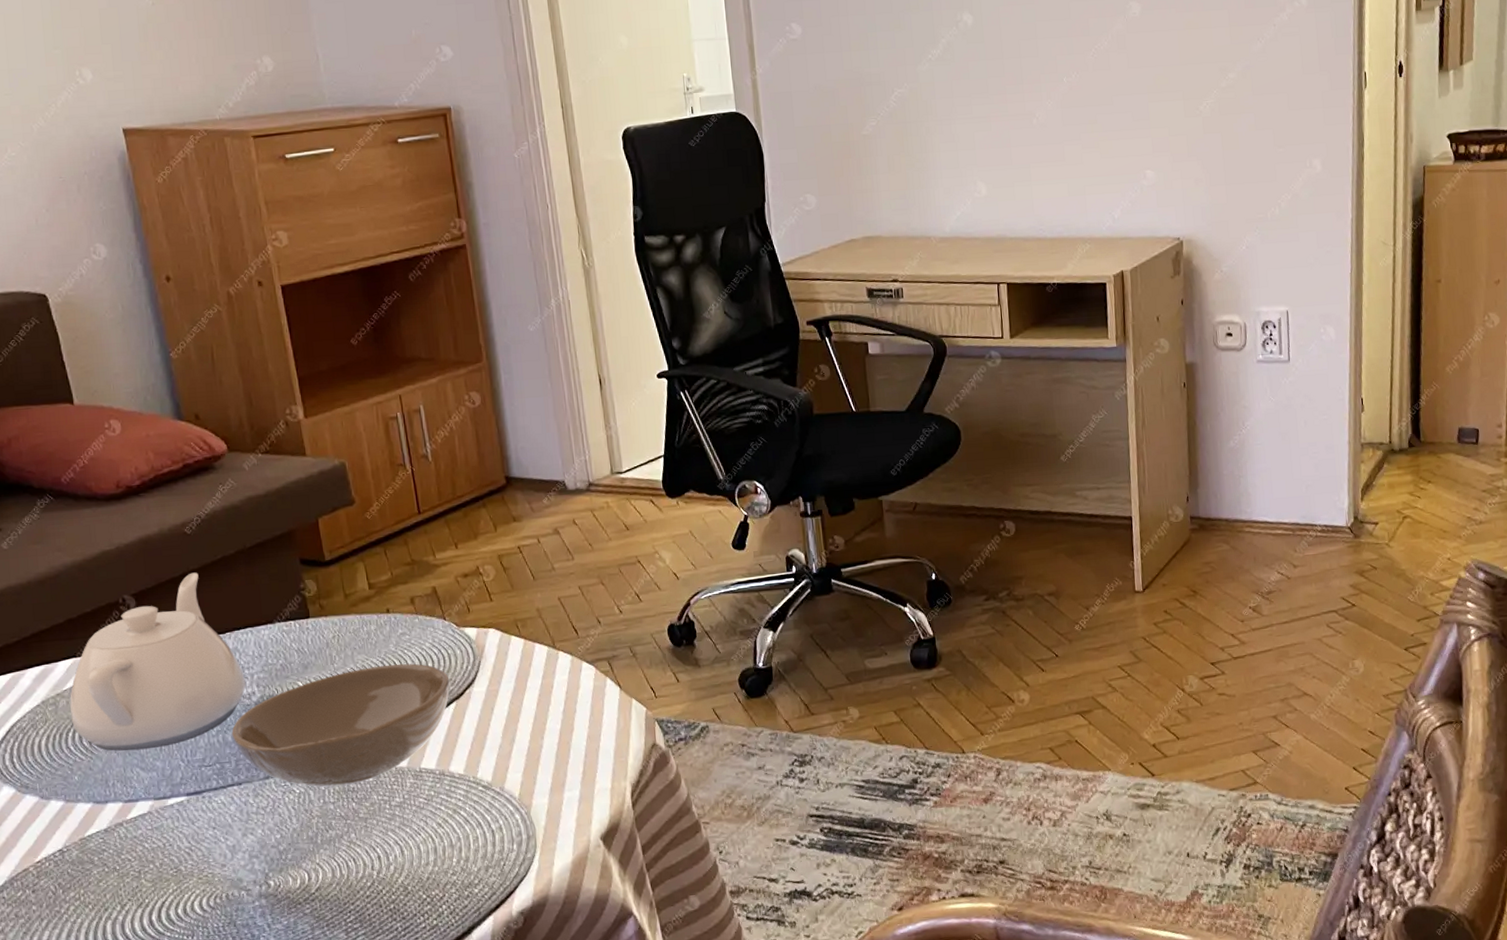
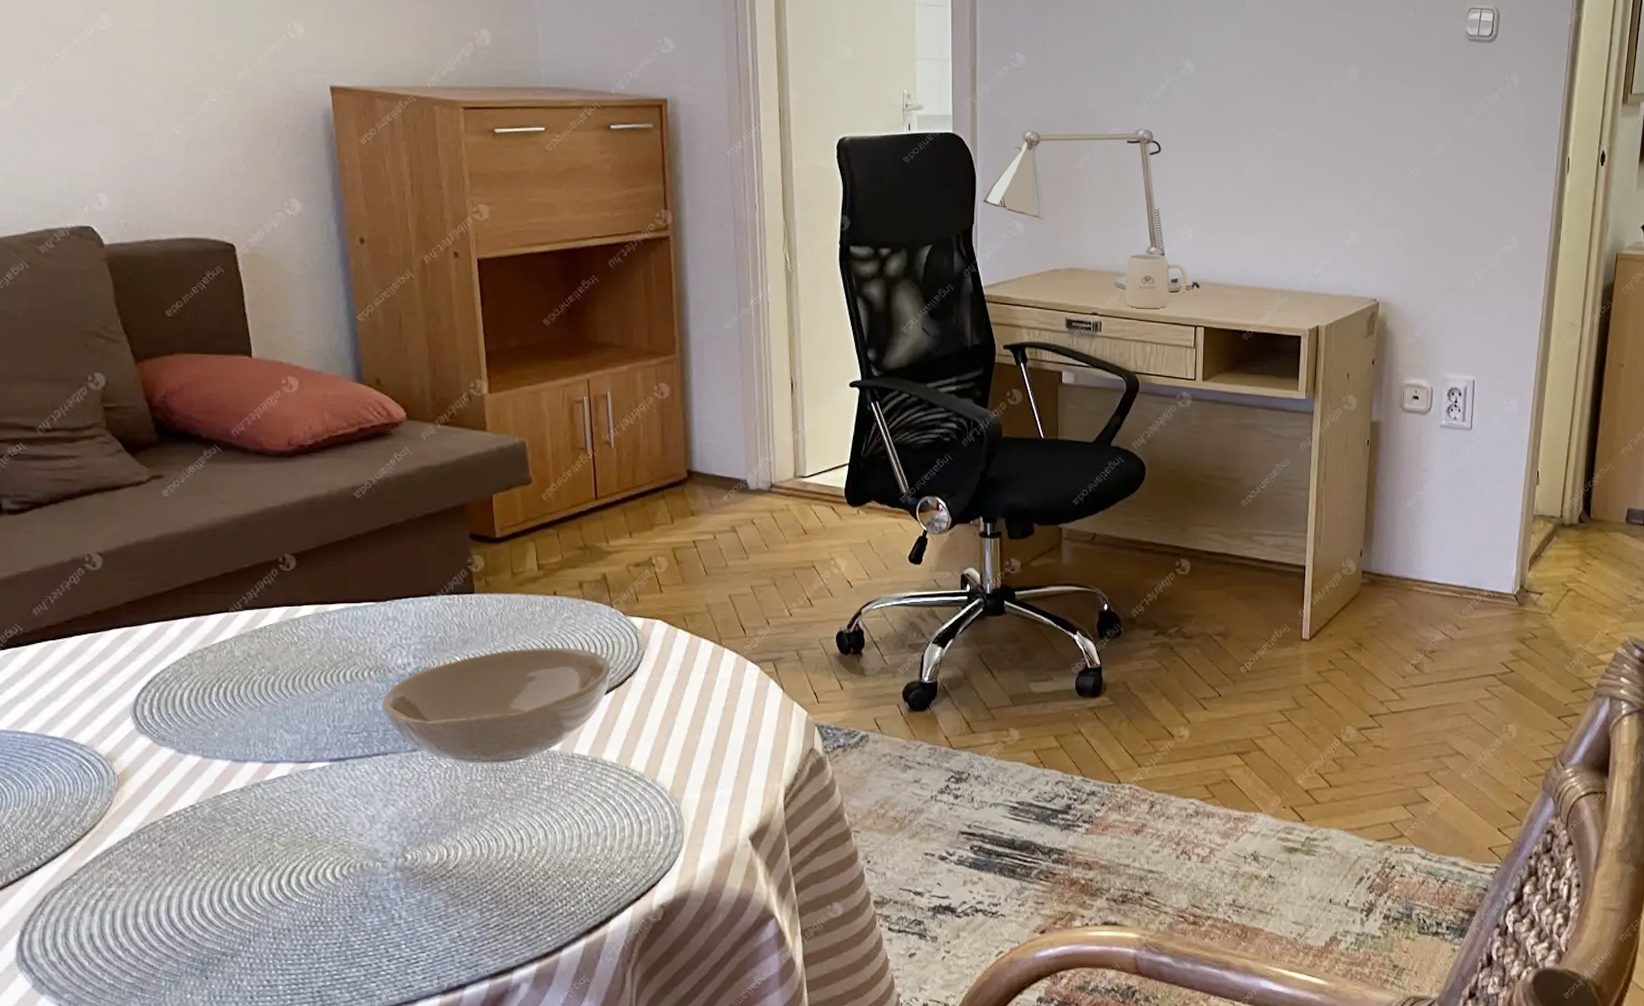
teapot: present [70,572,246,751] -> none [217,537,402,711]
desk lamp: none [770,88,999,253] -> present [981,129,1200,292]
mug: none [922,214,986,271] -> present [1125,253,1187,309]

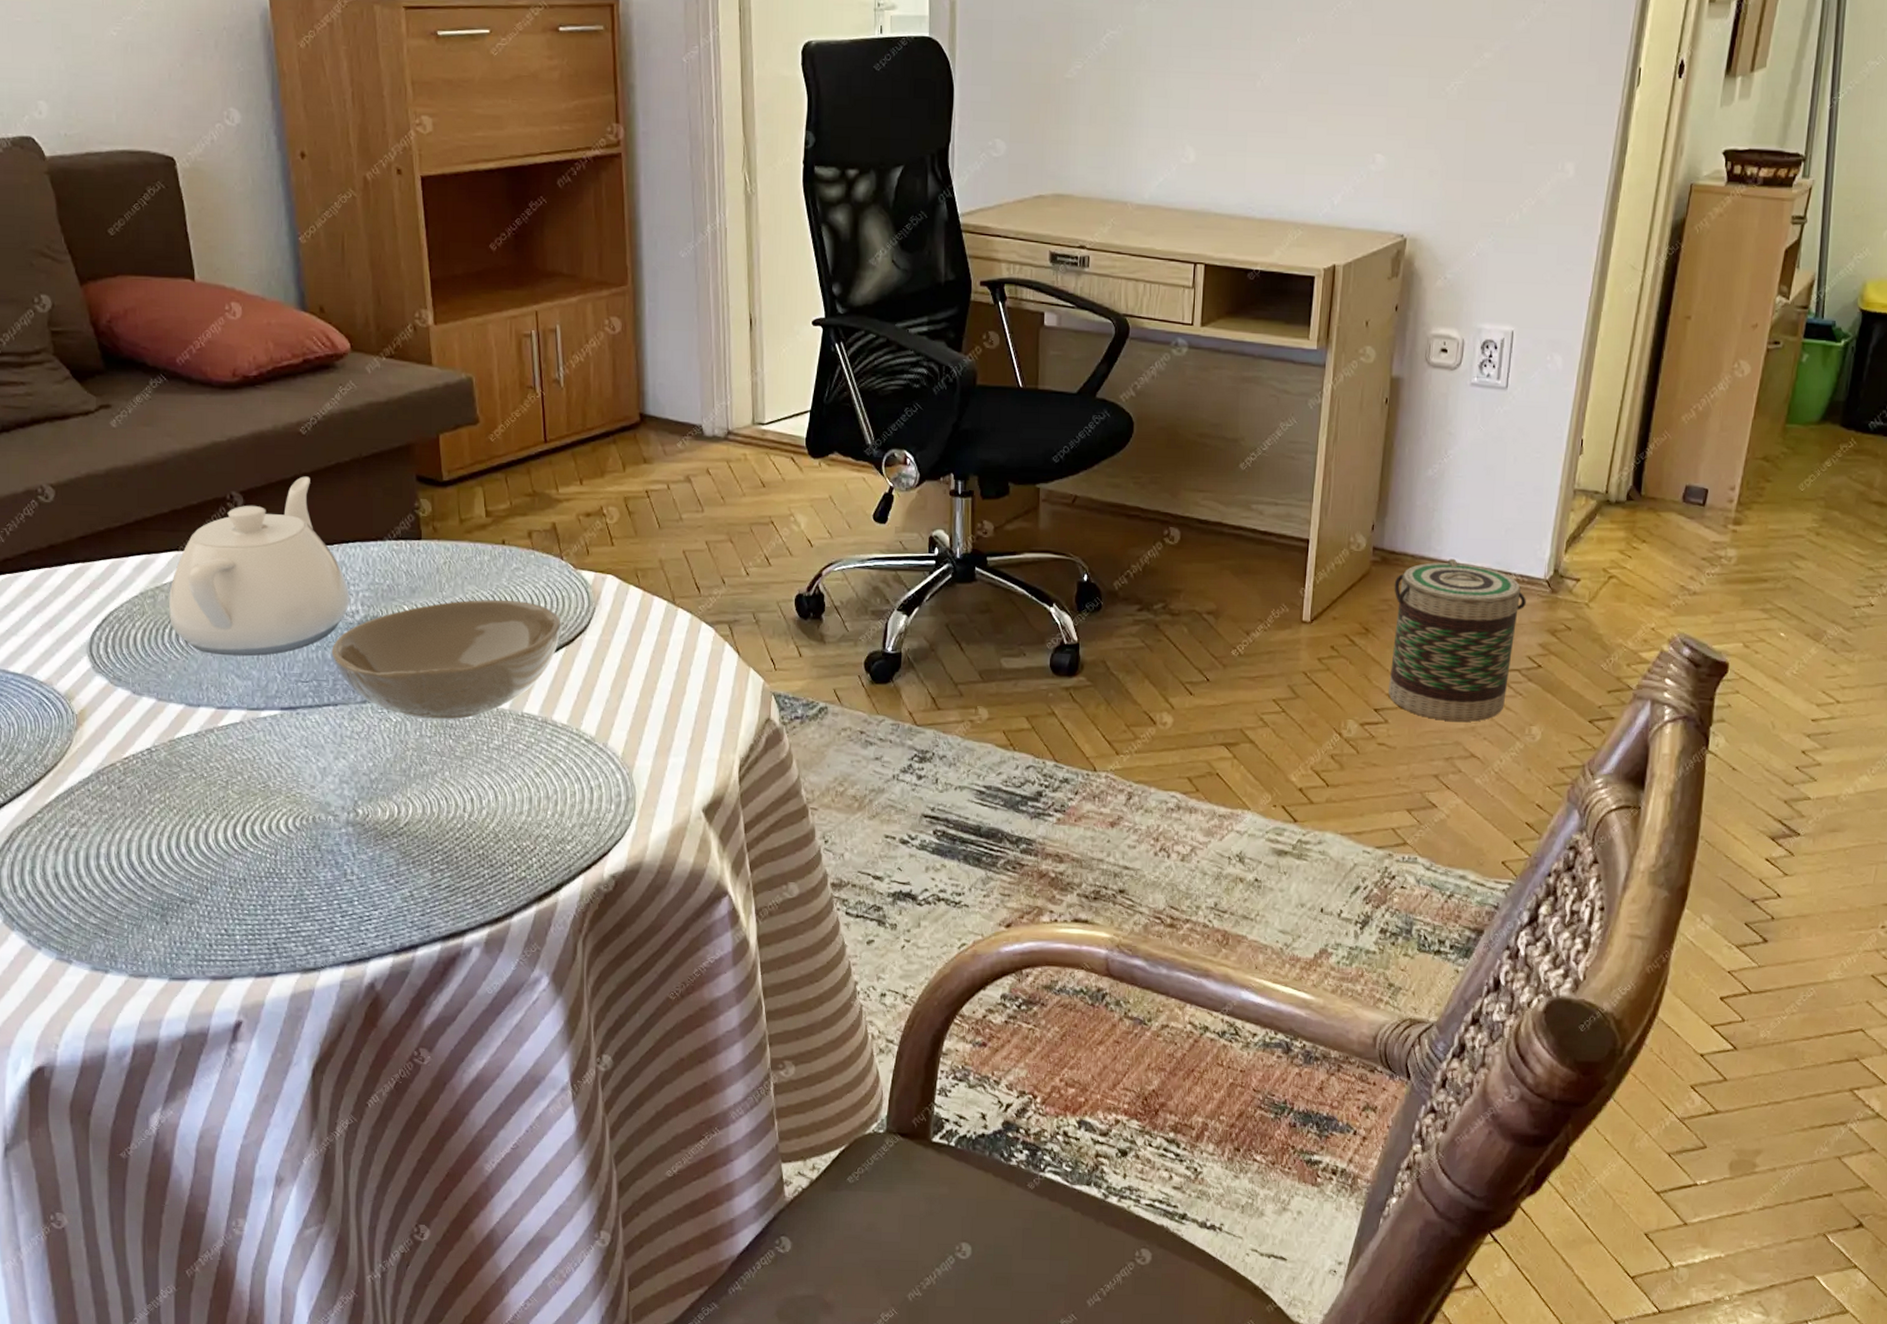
teapot: none [217,537,402,711] -> present [169,476,350,657]
desk lamp: present [981,129,1200,292] -> none [959,32,1202,224]
mug: present [1125,253,1187,309] -> none [1117,178,1188,243]
basket: none [1381,578,1497,723] -> present [1388,558,1526,722]

